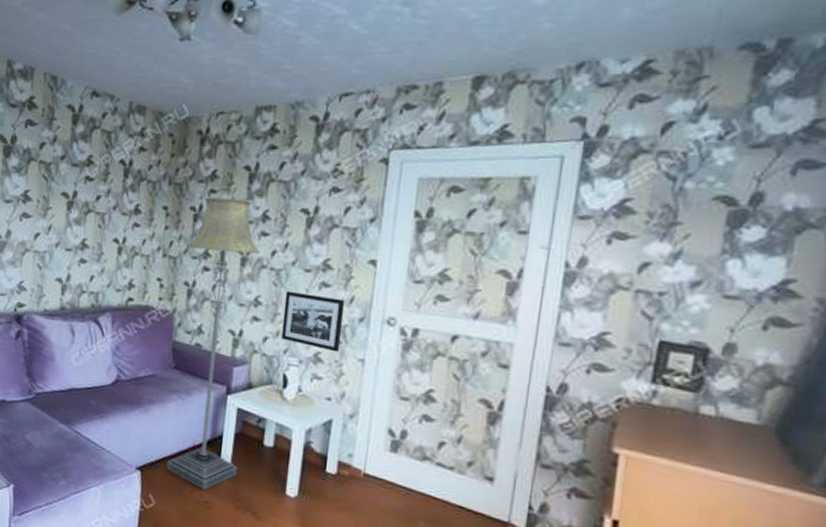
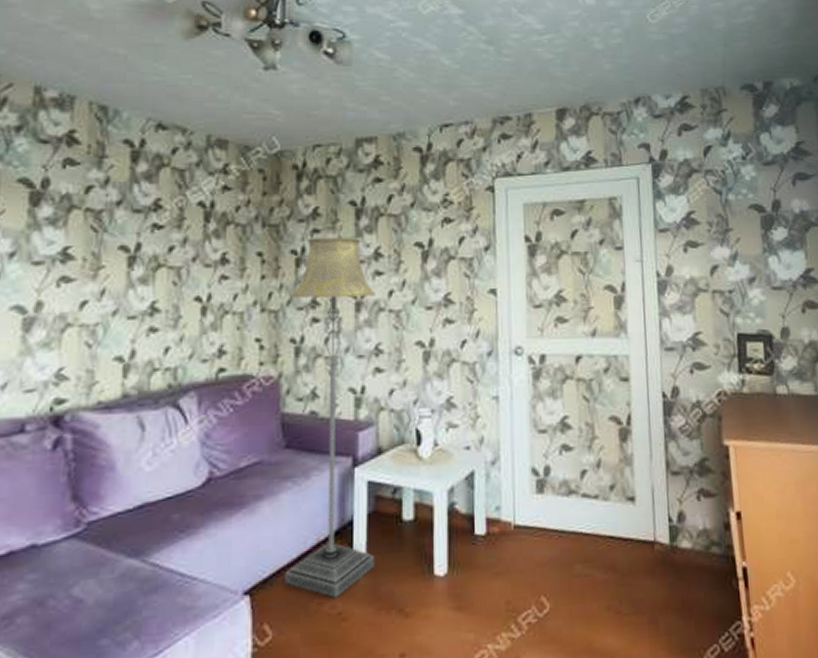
picture frame: present [281,290,345,353] -> none [408,332,473,394]

